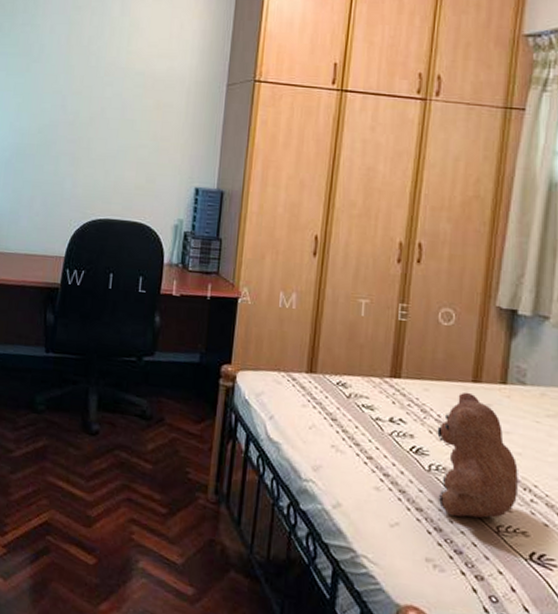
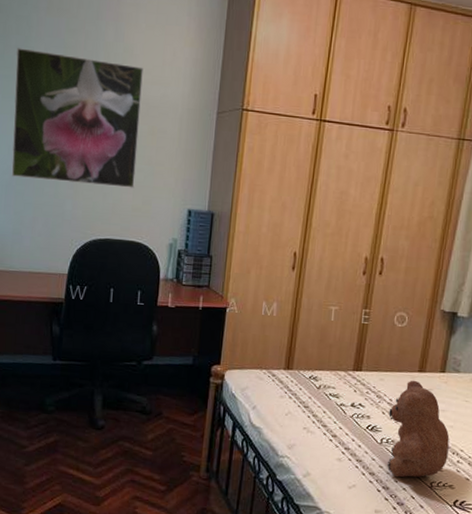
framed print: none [11,26,150,165] -> present [11,48,143,188]

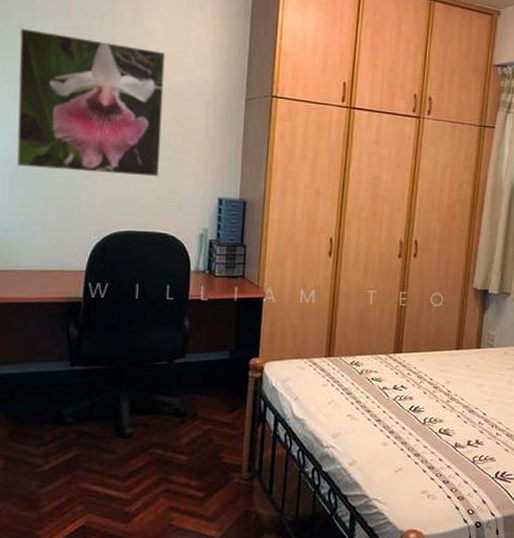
teddy bear: present [387,380,450,478] -> none [430,358,488,456]

